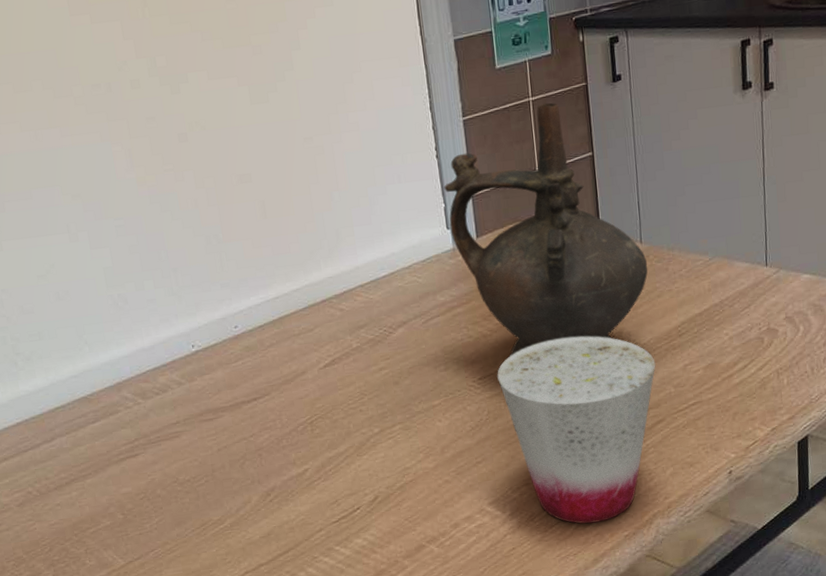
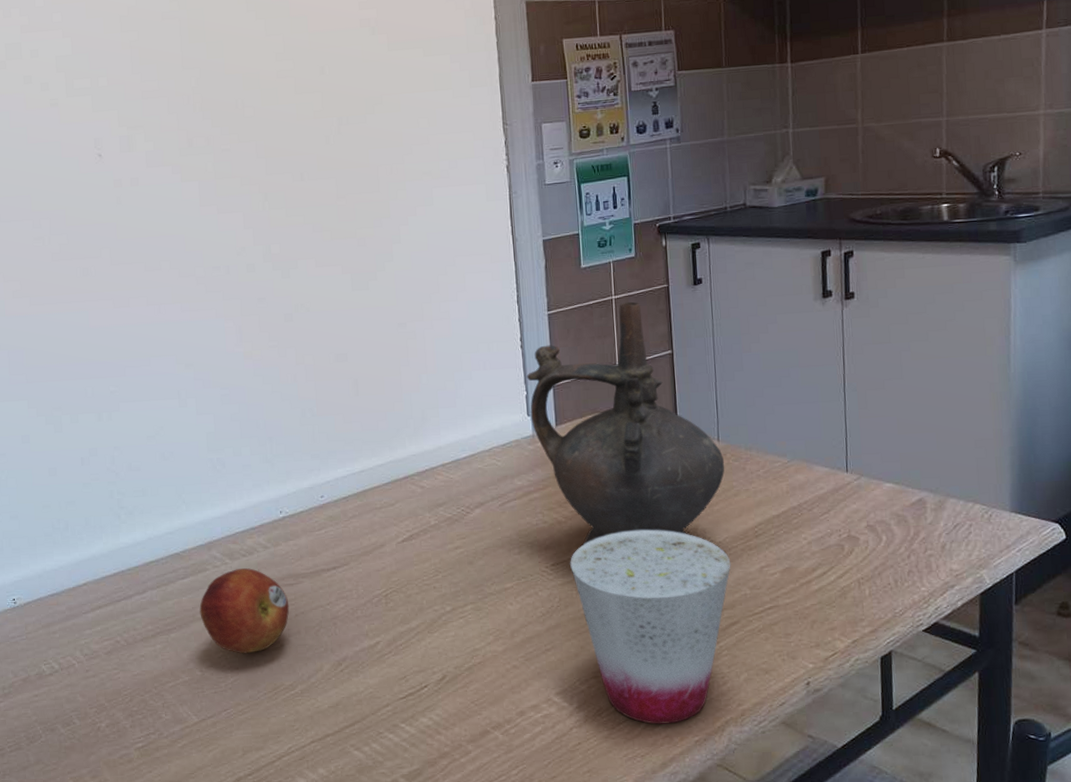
fruit: none [114,406,211,493] -> present [199,568,290,654]

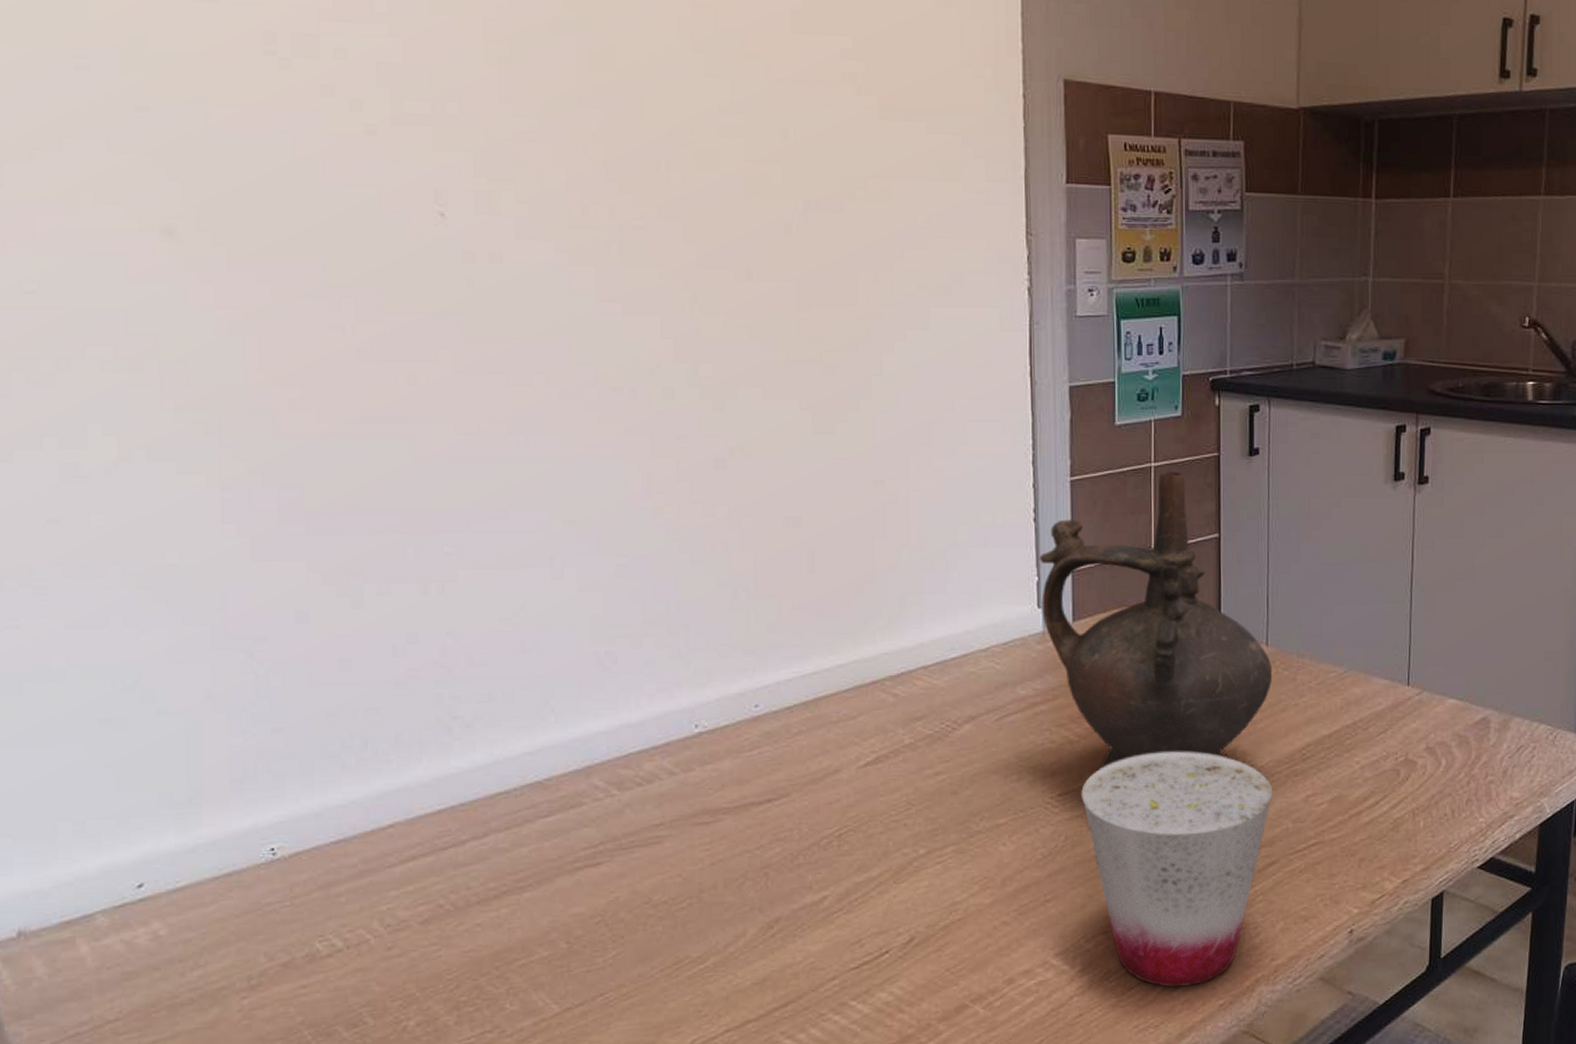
fruit: present [199,568,290,654] -> none [569,801,703,918]

